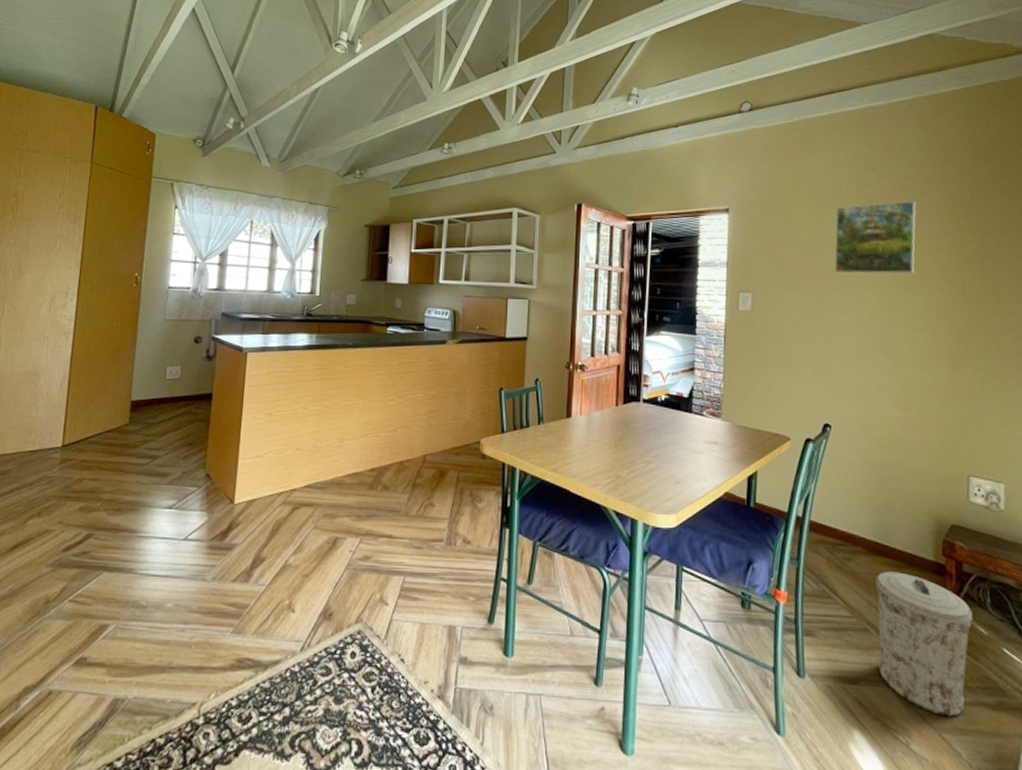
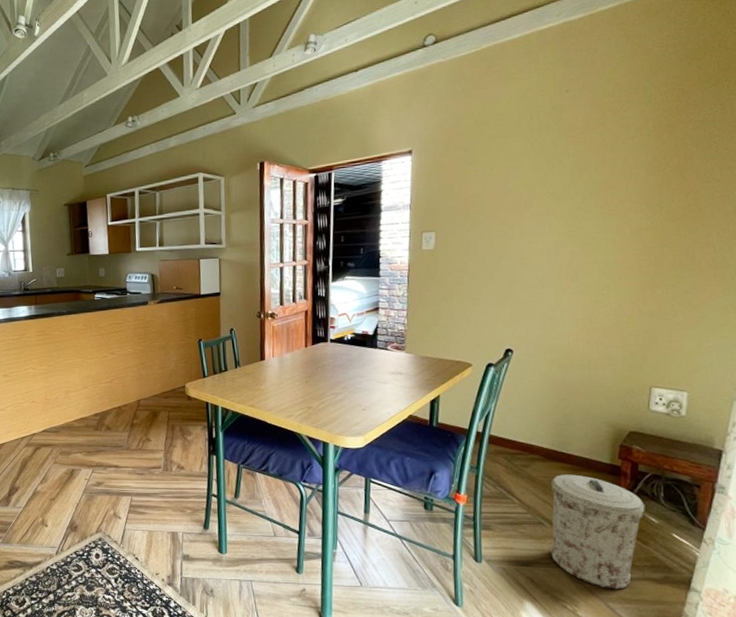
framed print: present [834,201,916,274] -> none [521,120,614,205]

